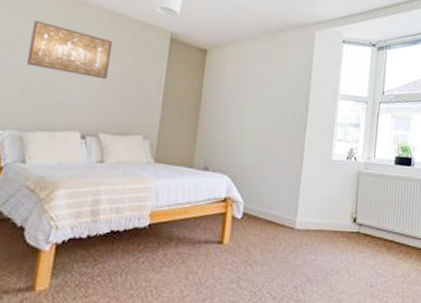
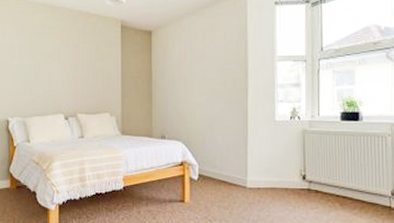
wall art: present [27,20,112,80] -> none [21,27,77,69]

